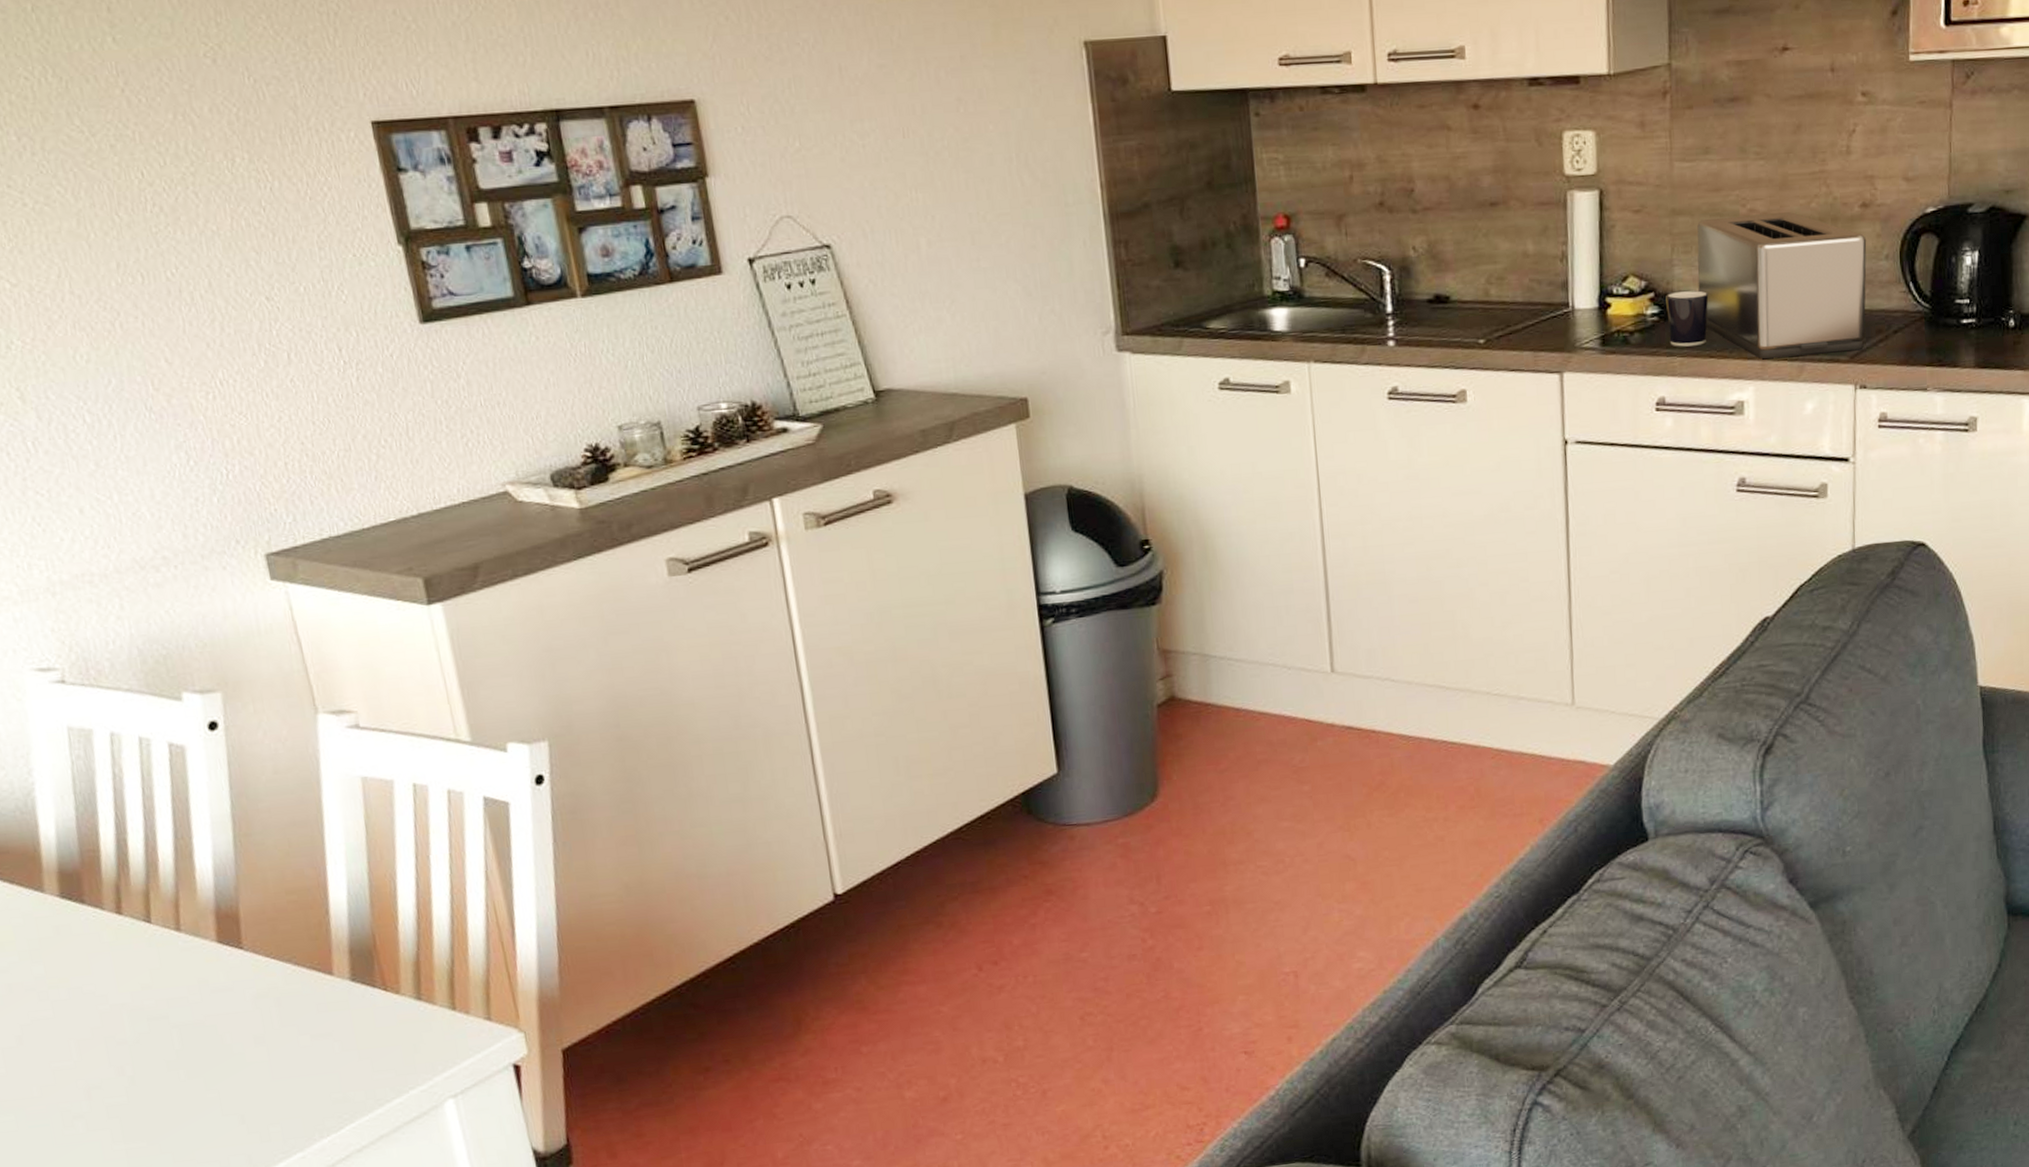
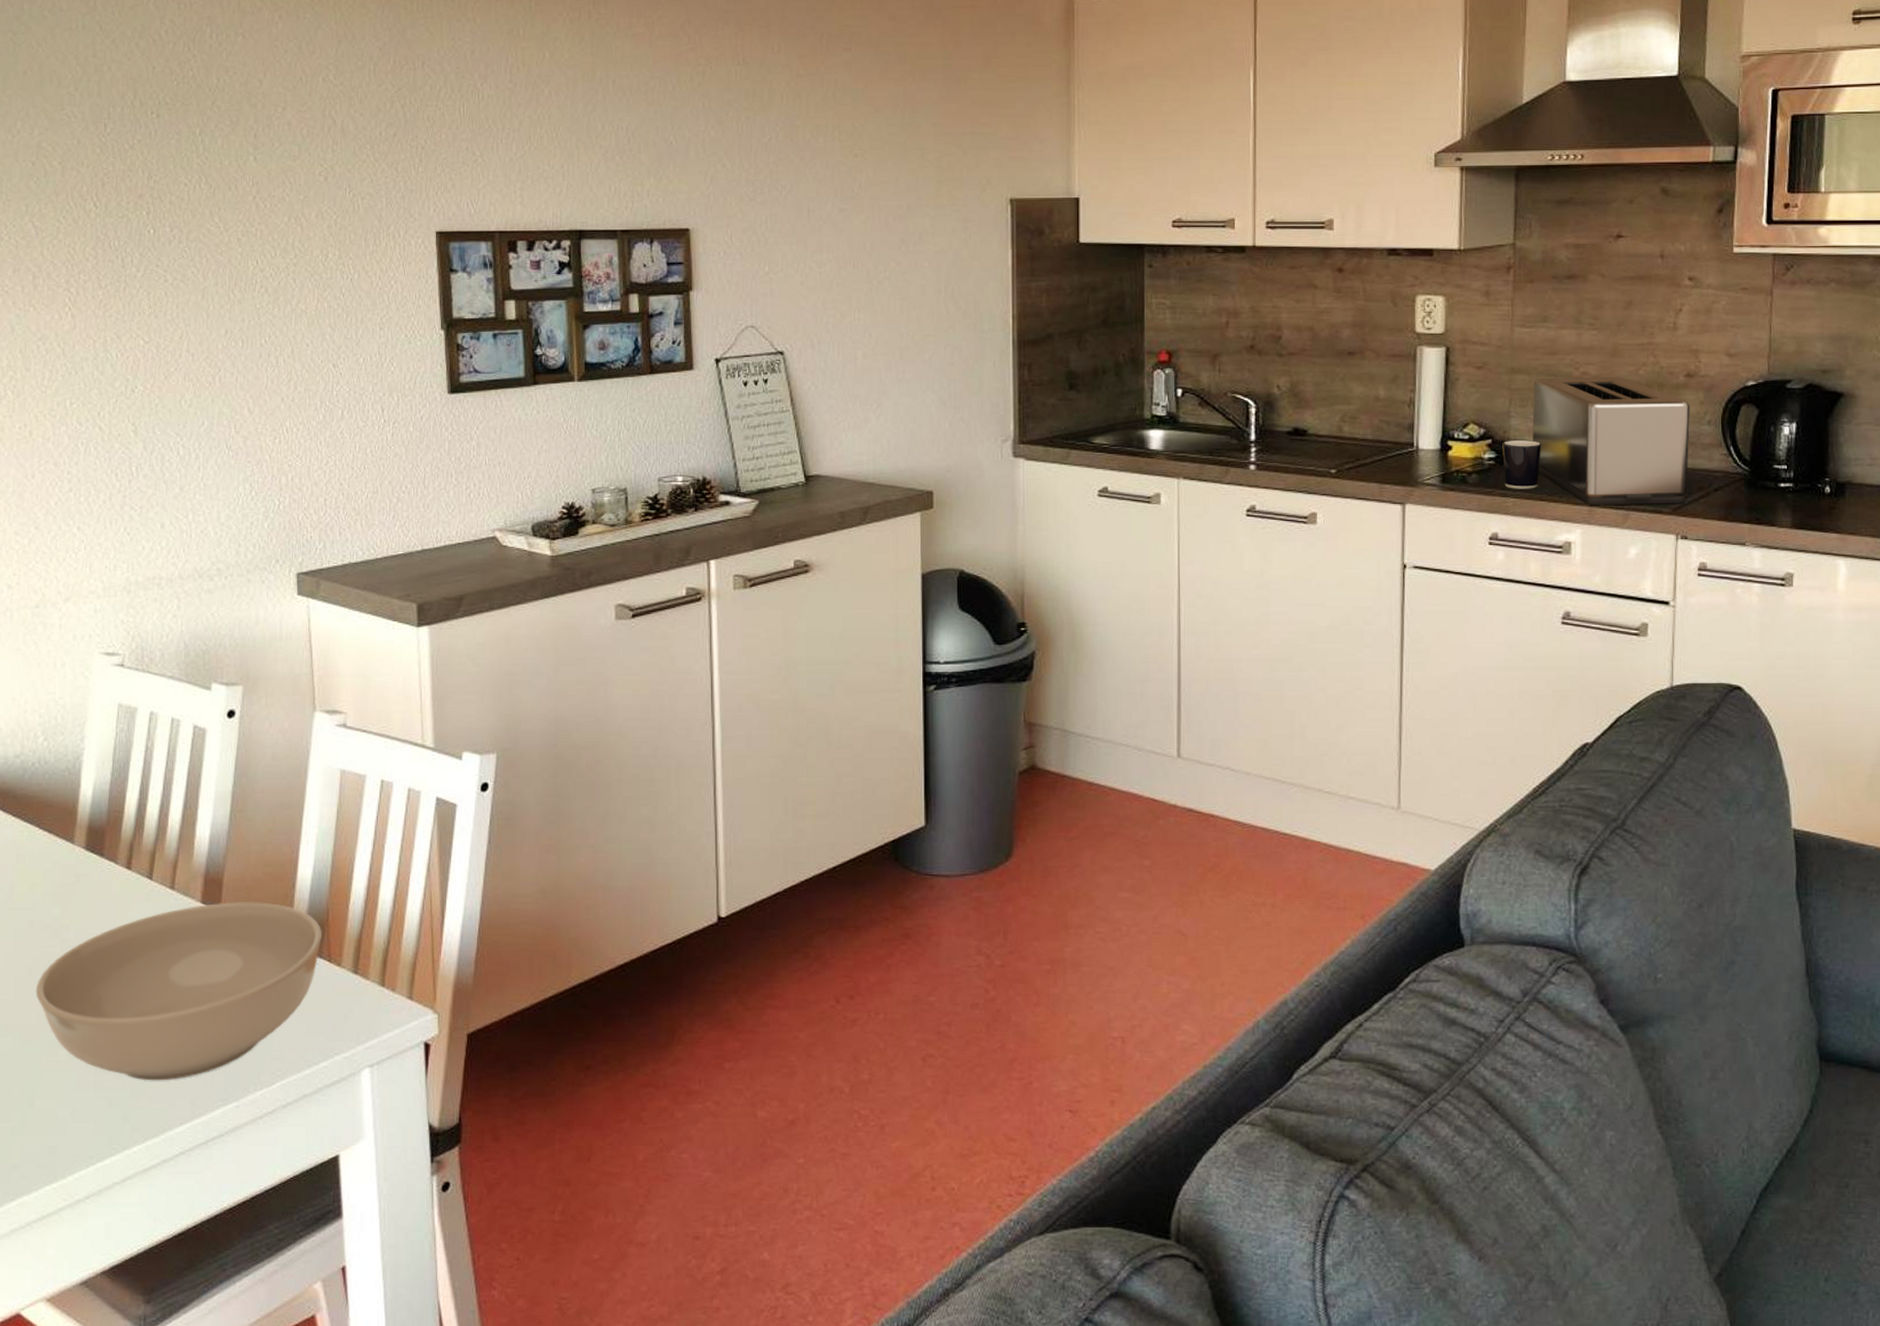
bowl: none [31,934,372,1143] -> present [35,902,323,1081]

